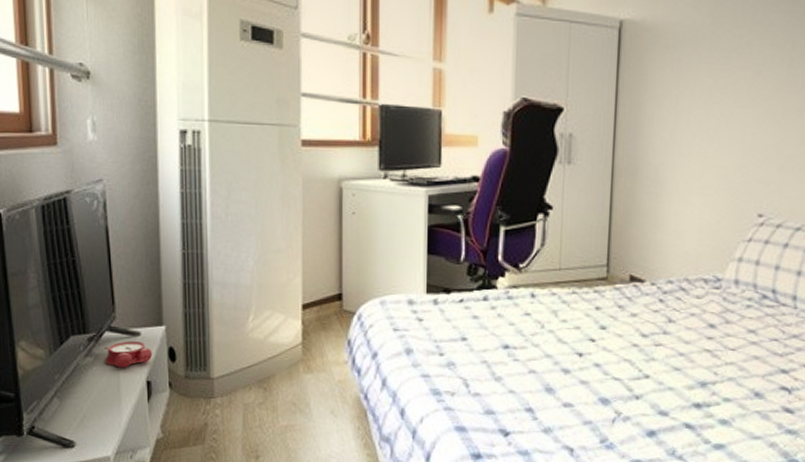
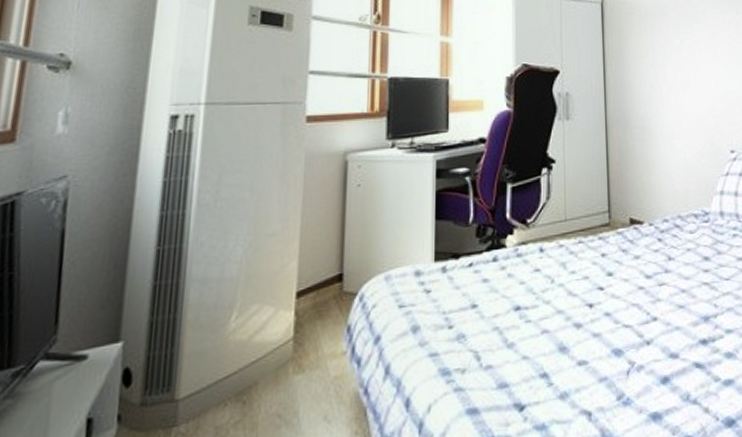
alarm clock: present [105,341,153,368] -> none [32,367,101,407]

